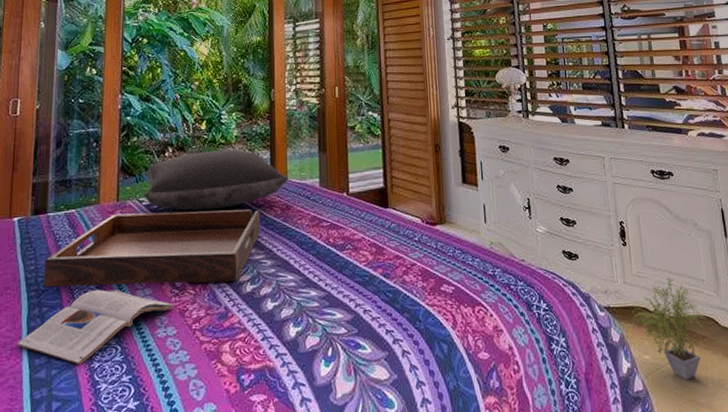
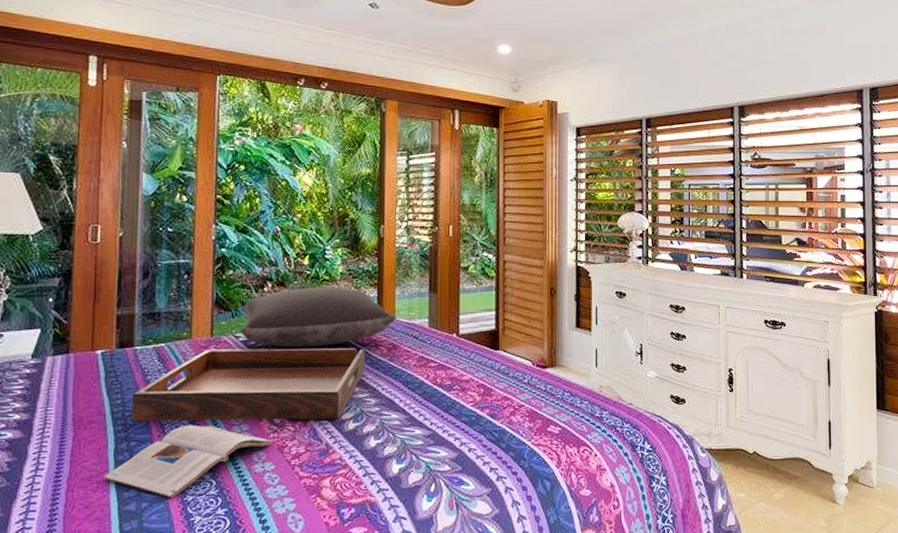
potted plant: present [632,277,708,380] -> none [731,422,803,516]

